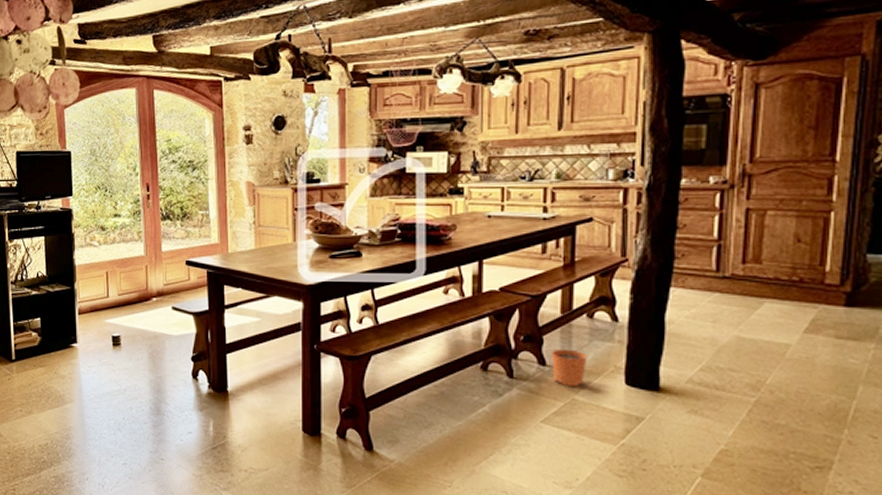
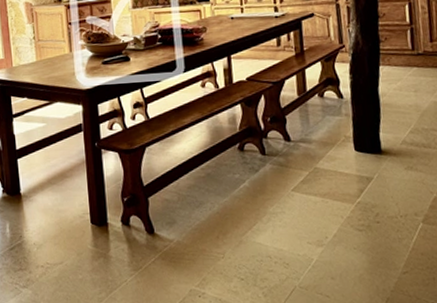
plant pot: present [552,347,588,387] -> none [294,123,323,157]

